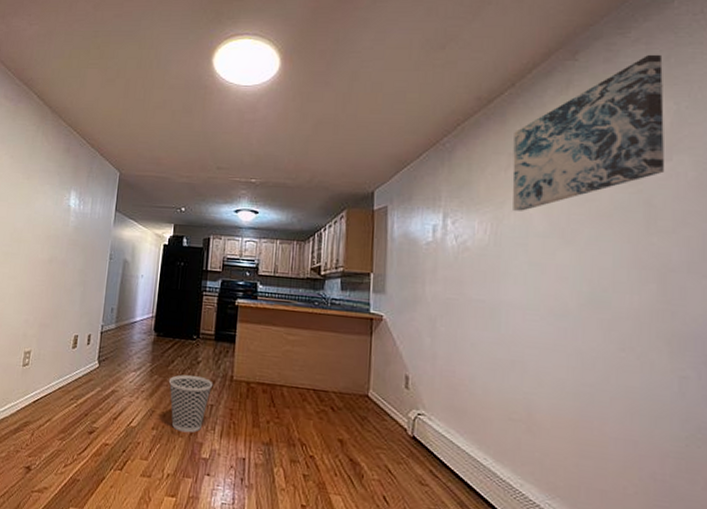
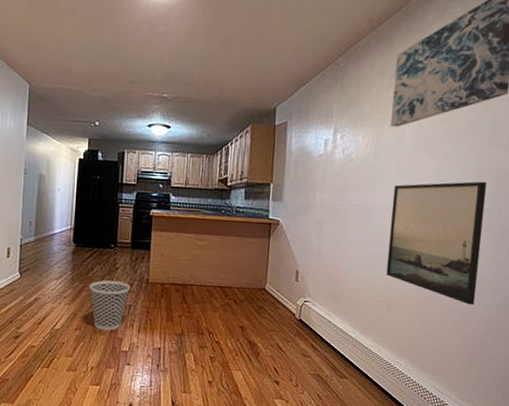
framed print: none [522,275,653,435] -> present [385,181,487,306]

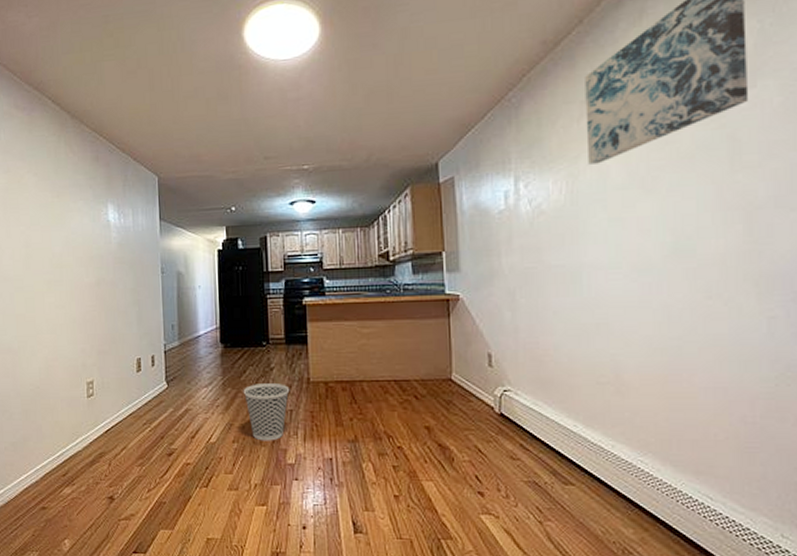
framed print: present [385,181,487,306] -> none [604,216,742,380]

